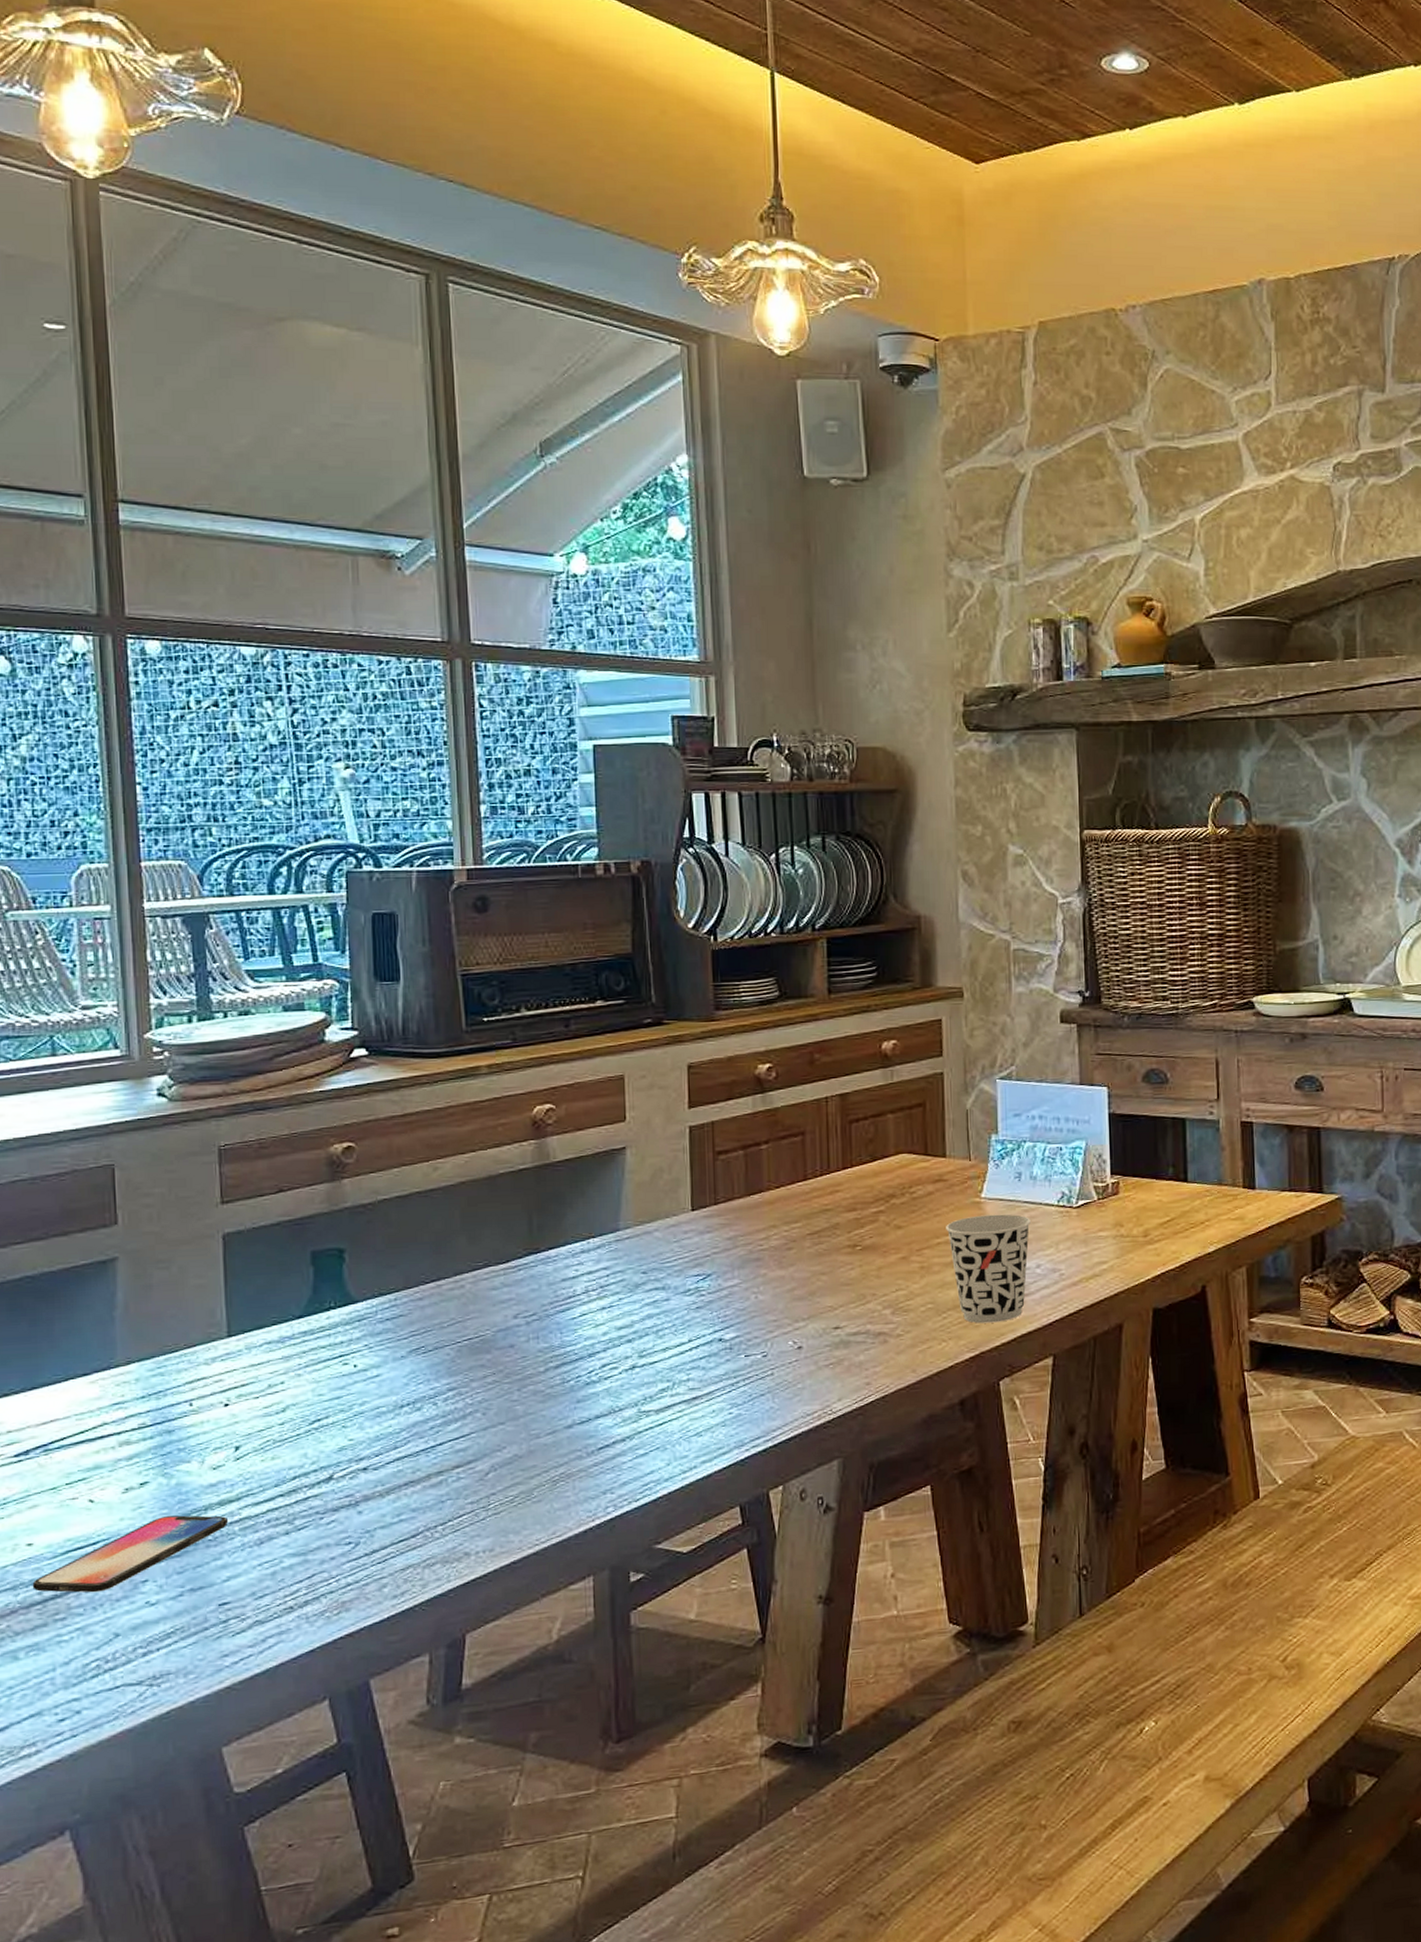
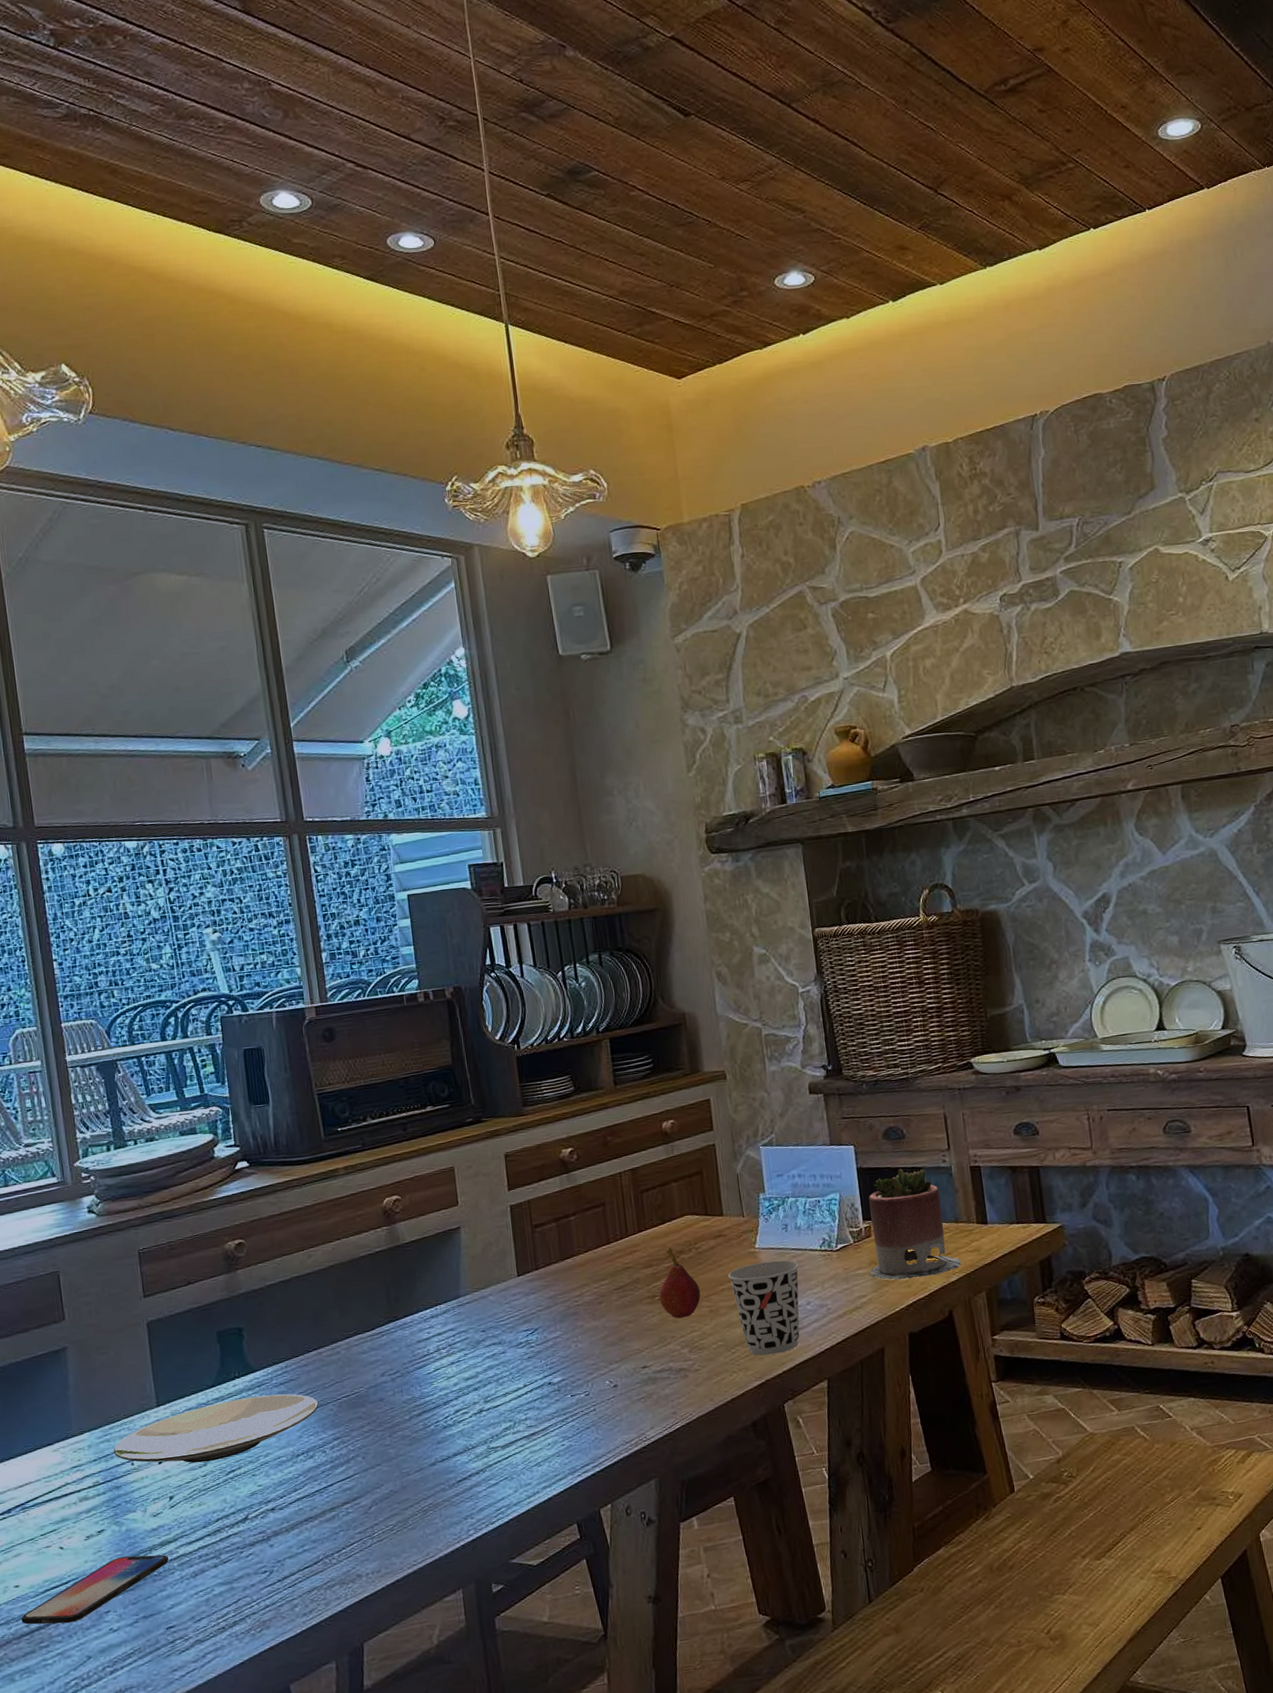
plate: none [167,1331,433,1408] -> present [113,1393,319,1463]
fruit: none [861,1189,912,1274] -> present [659,1247,701,1319]
succulent planter: none [1114,1118,1221,1247] -> present [869,1168,961,1280]

